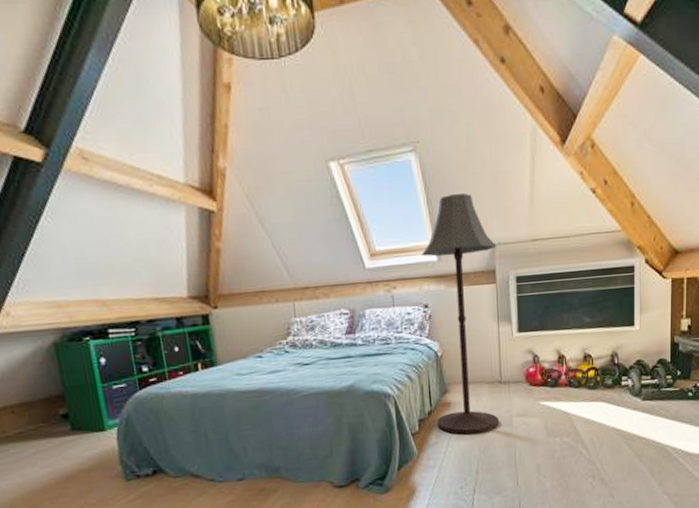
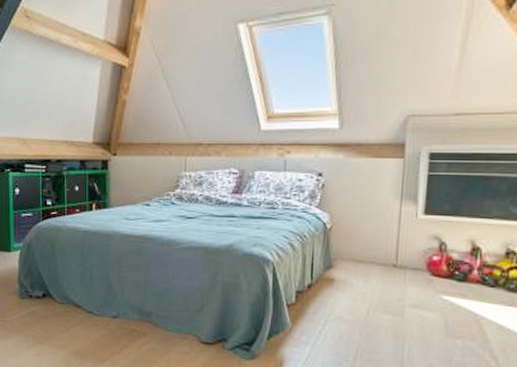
floor lamp: present [422,193,499,435] -> none [316,60,410,319]

